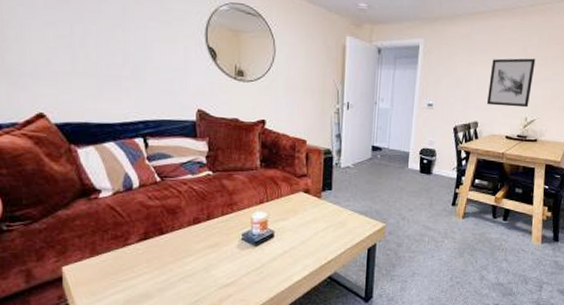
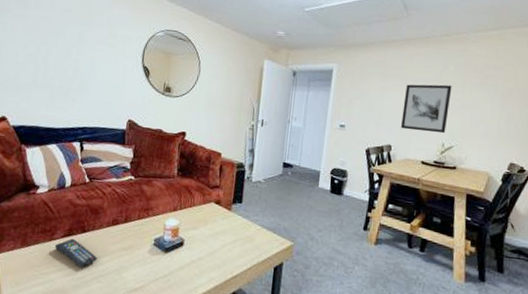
remote control: none [130,242,181,270] -> present [54,238,97,267]

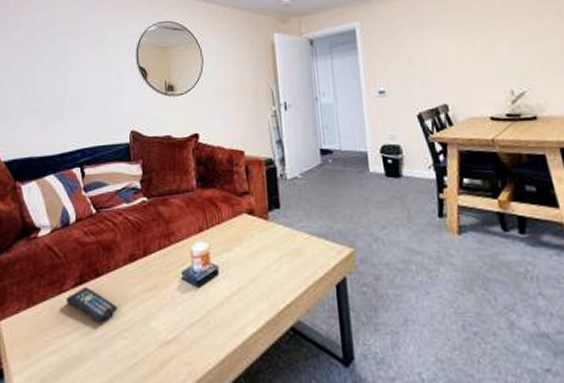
wall art: present [401,84,452,134] -> none [447,20,511,82]

